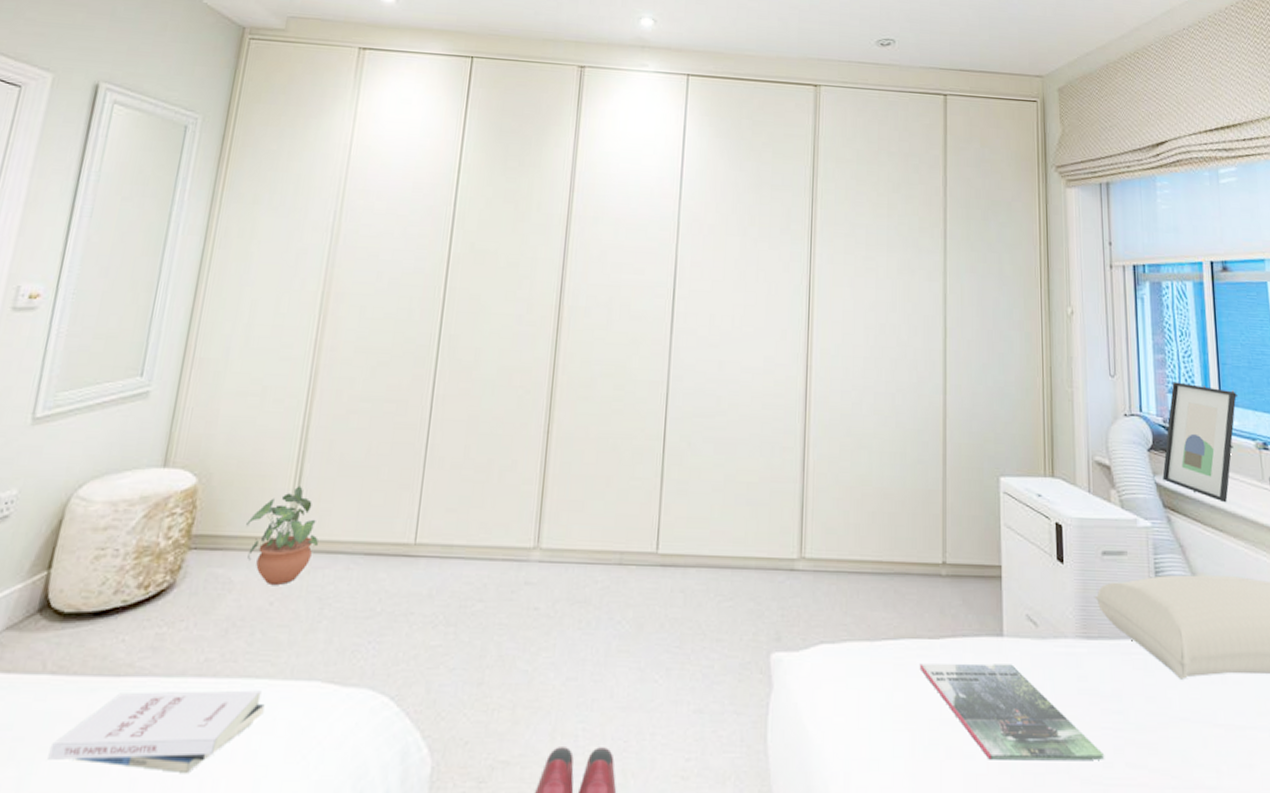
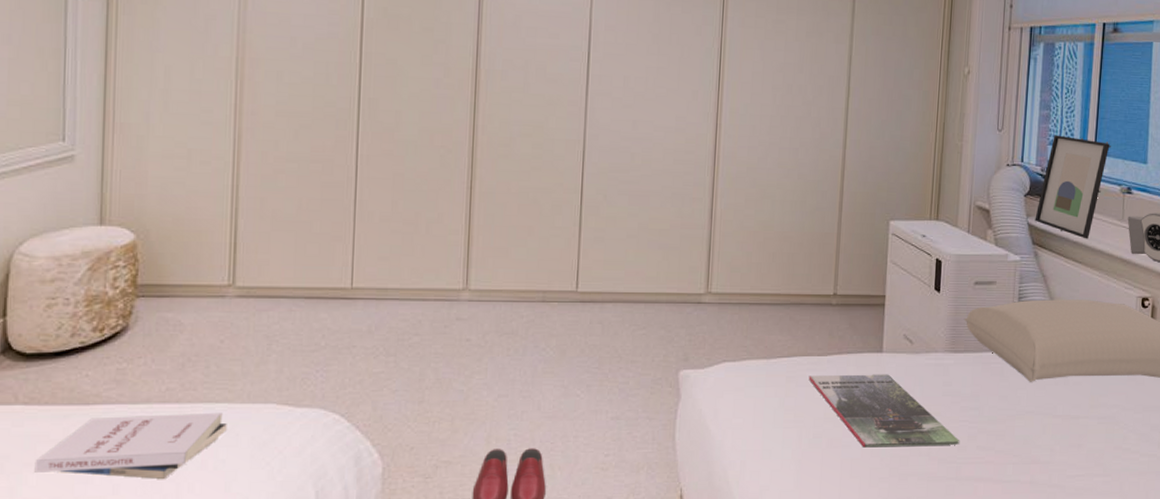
potted plant: present [246,486,318,585] -> none [189,239,260,325]

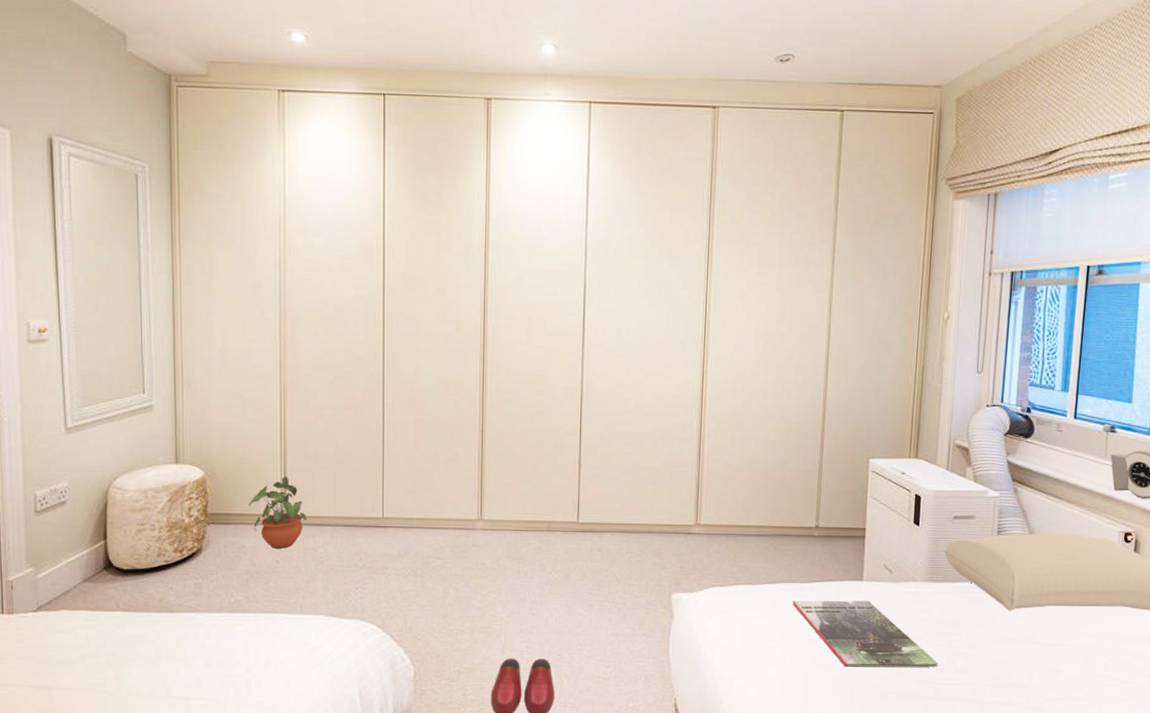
books: present [34,412,227,479] -> none [135,621,285,675]
potted plant: none [189,239,260,325] -> present [249,476,306,548]
picture frame: present [1035,135,1111,239] -> none [1014,376,1094,476]

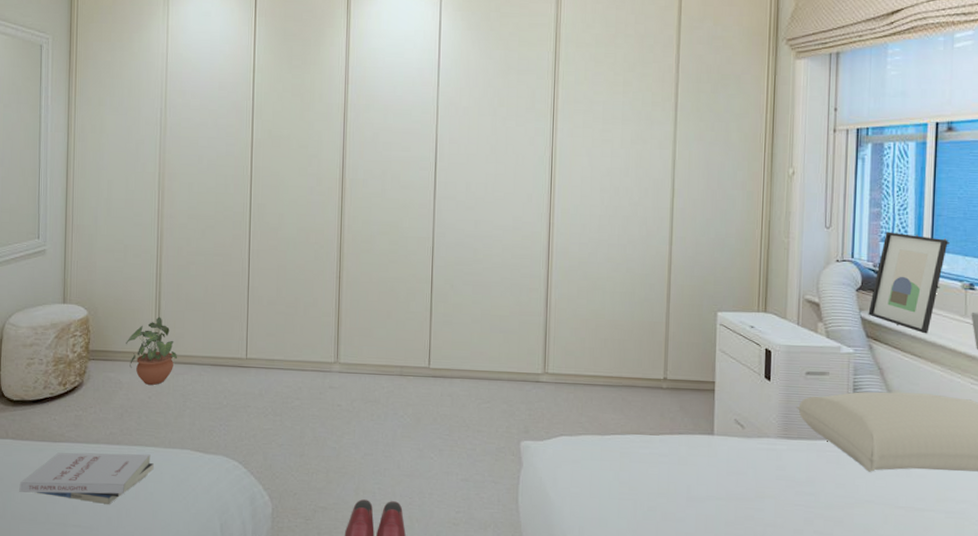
books: none [135,621,285,675] -> present [19,452,154,504]
magazine: present [792,600,939,667] -> none [641,453,796,528]
picture frame: none [1014,376,1094,476] -> present [868,232,950,334]

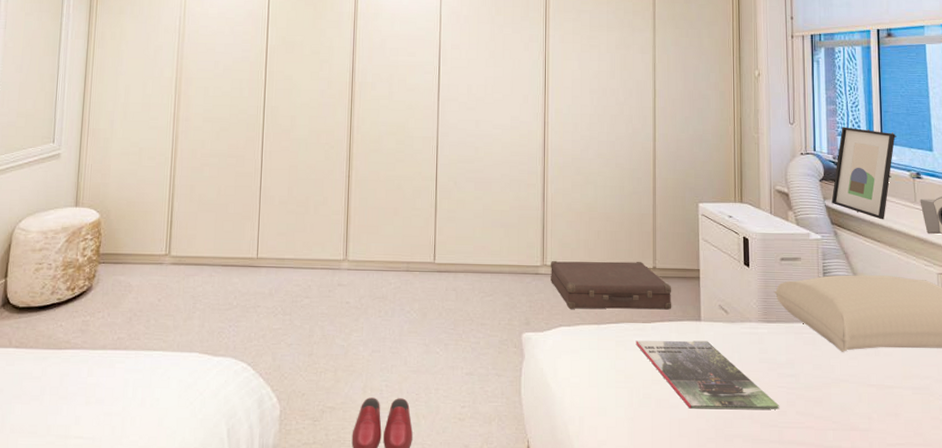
books: present [19,452,154,504] -> none [20,358,161,413]
potted plant: present [126,317,177,385] -> none [137,218,188,287]
suitcase: none [552,368,684,423] -> present [551,260,672,310]
magazine: none [641,453,796,528] -> present [635,340,780,409]

